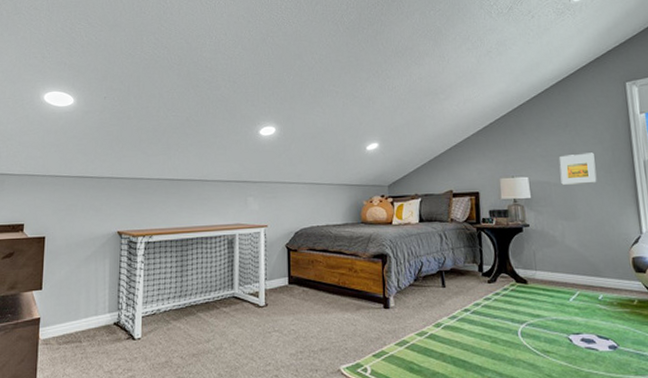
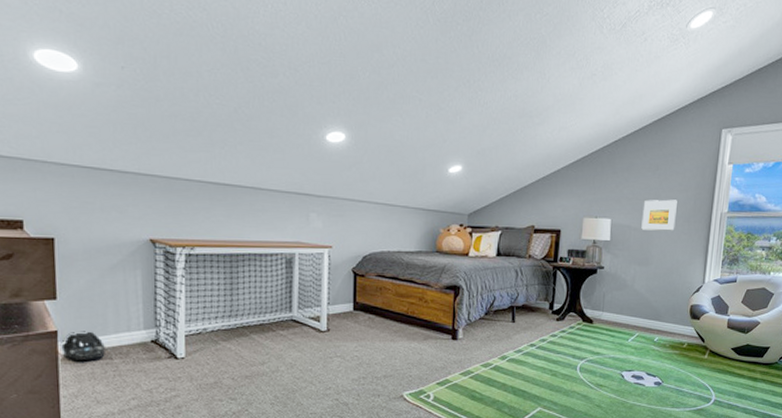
speaker: none [42,316,76,346] -> present [61,331,105,362]

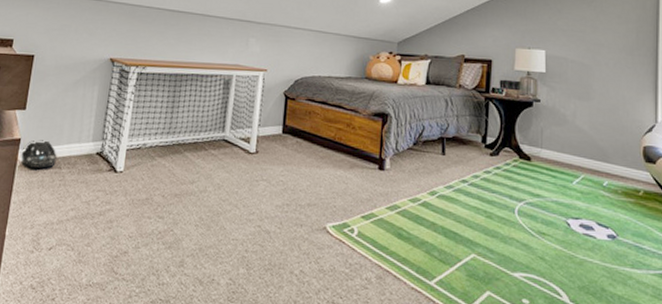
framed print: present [641,199,677,231] -> none [579,31,617,64]

